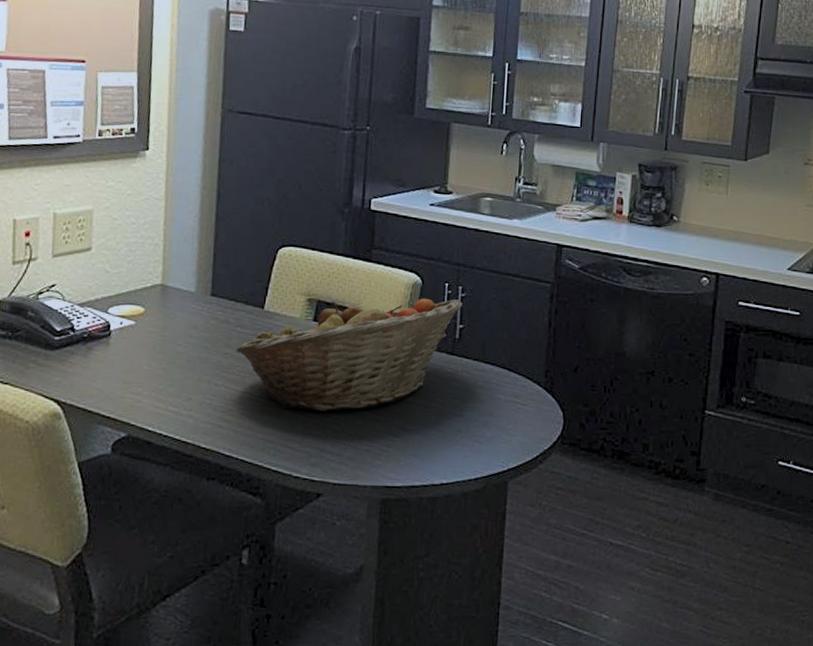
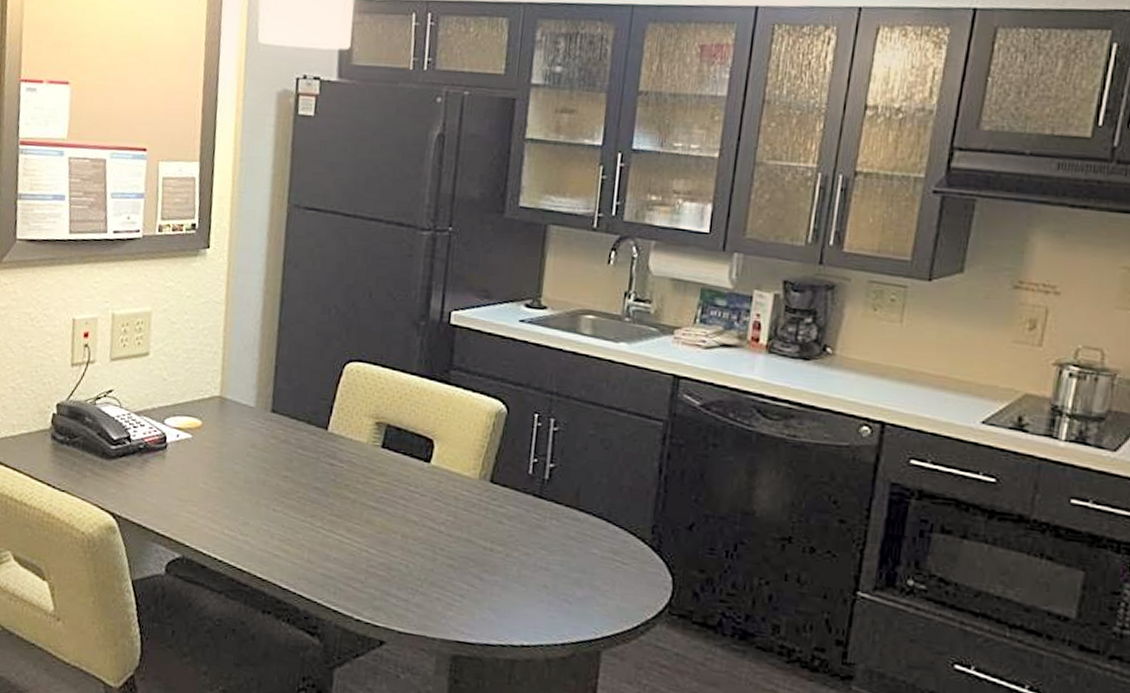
fruit basket: present [235,298,463,411] -> none [296,427,555,552]

